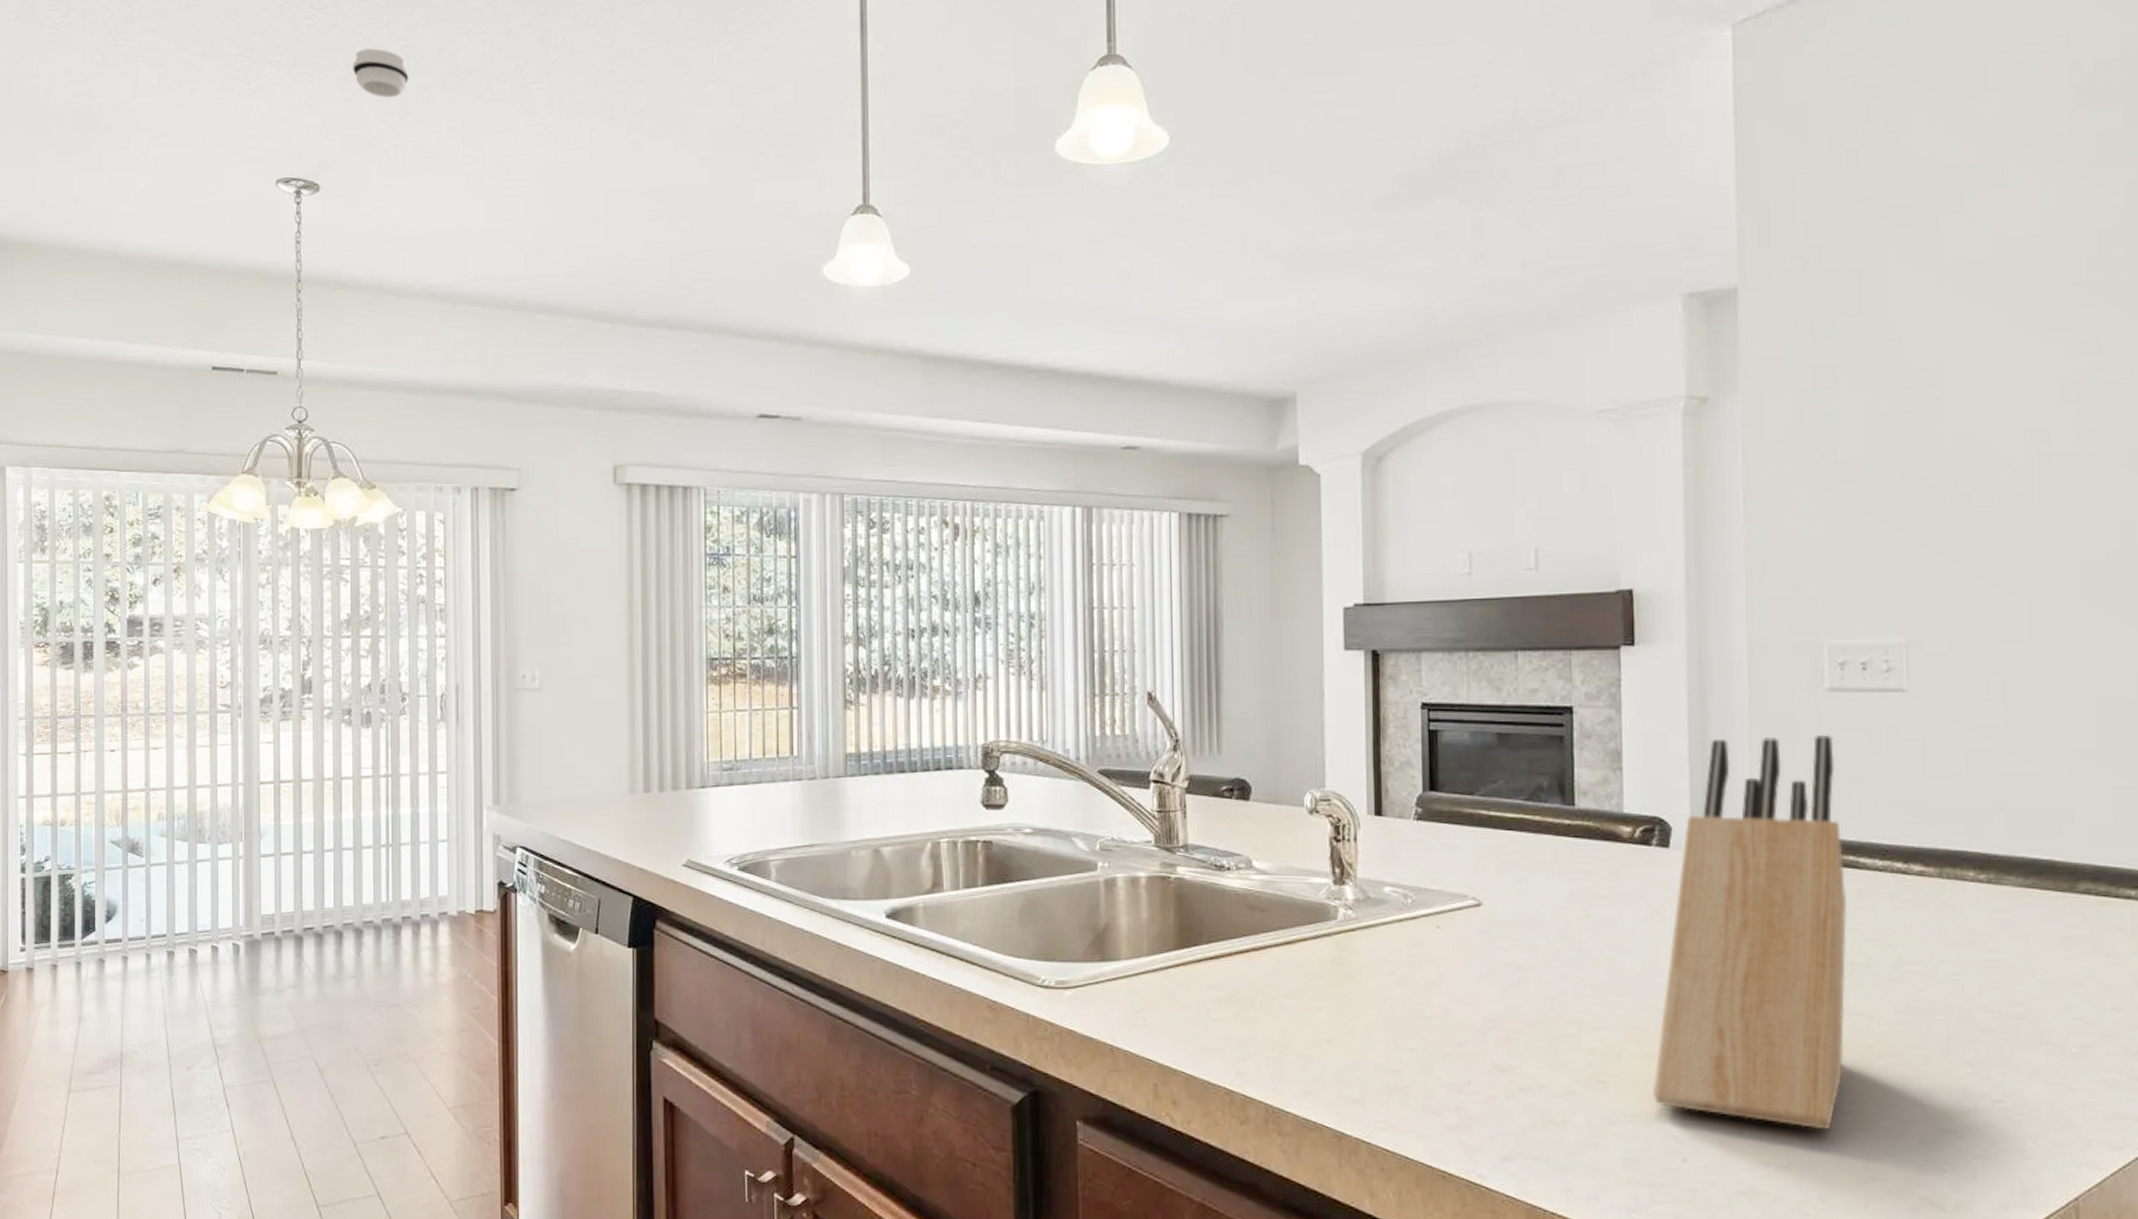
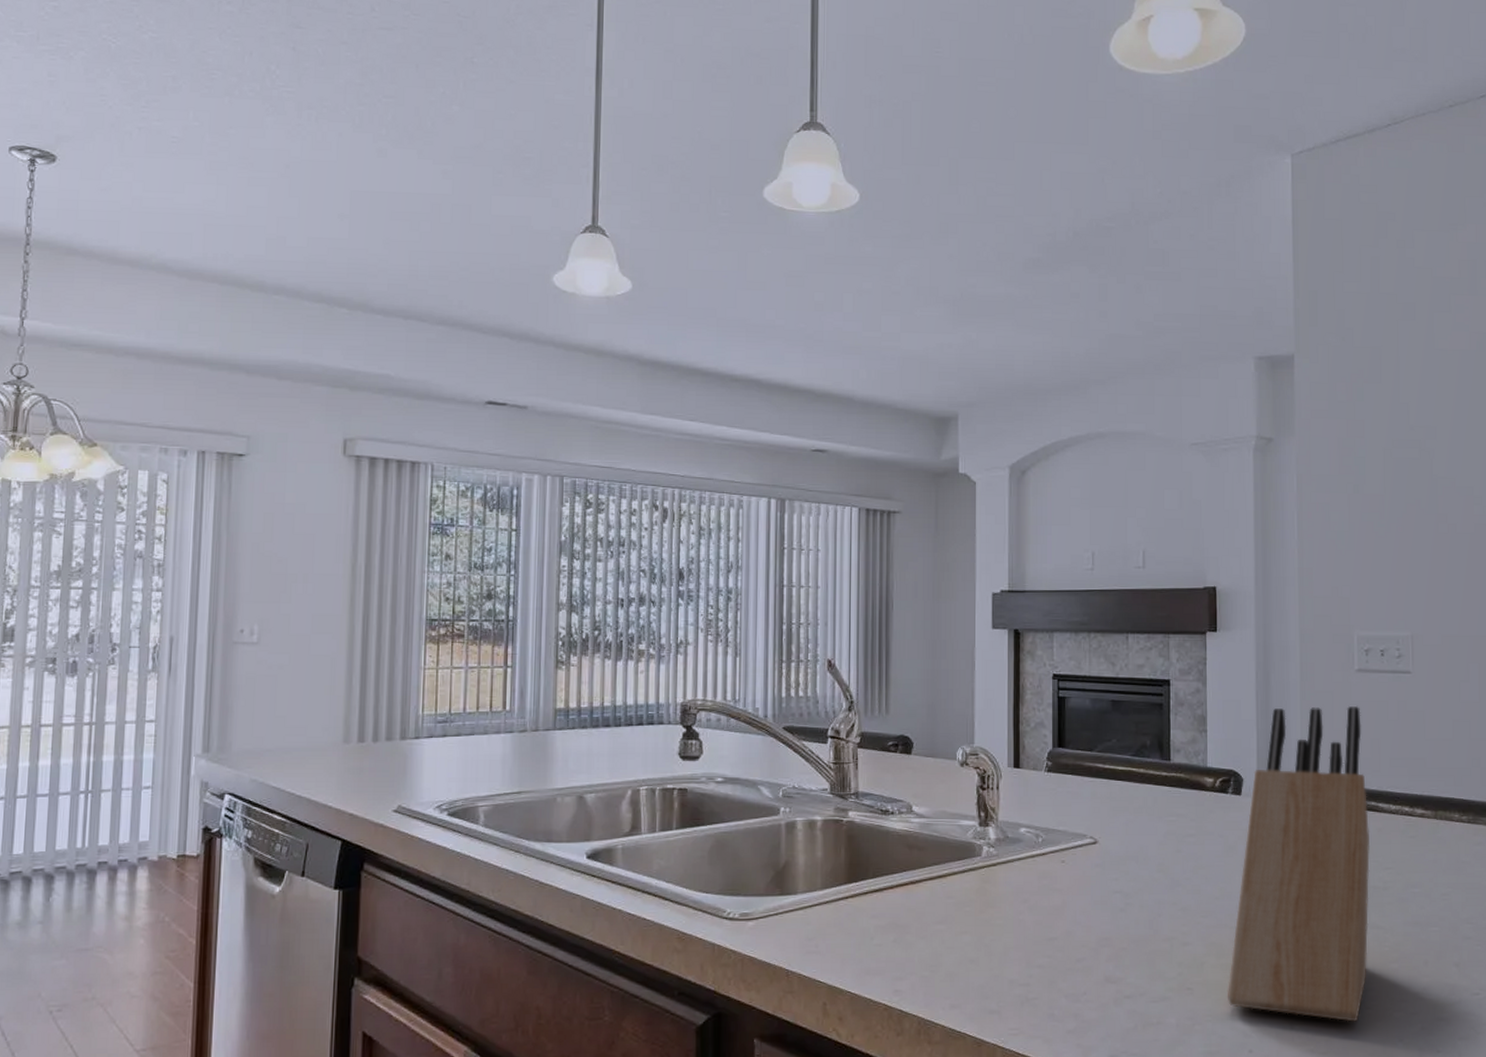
smoke detector: present [352,48,409,98] -> none [98,35,158,84]

